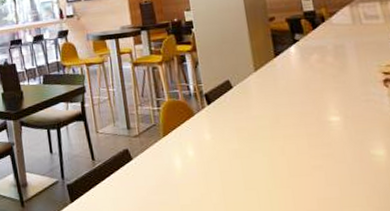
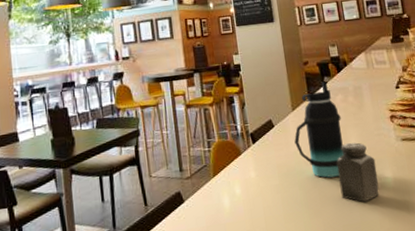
bottle: none [257,39,320,146] -> present [294,81,344,178]
salt shaker: none [309,108,366,176] -> present [336,142,379,202]

